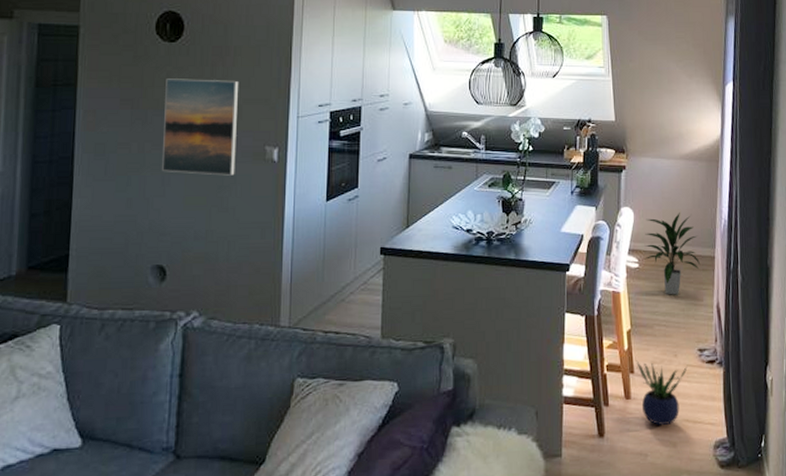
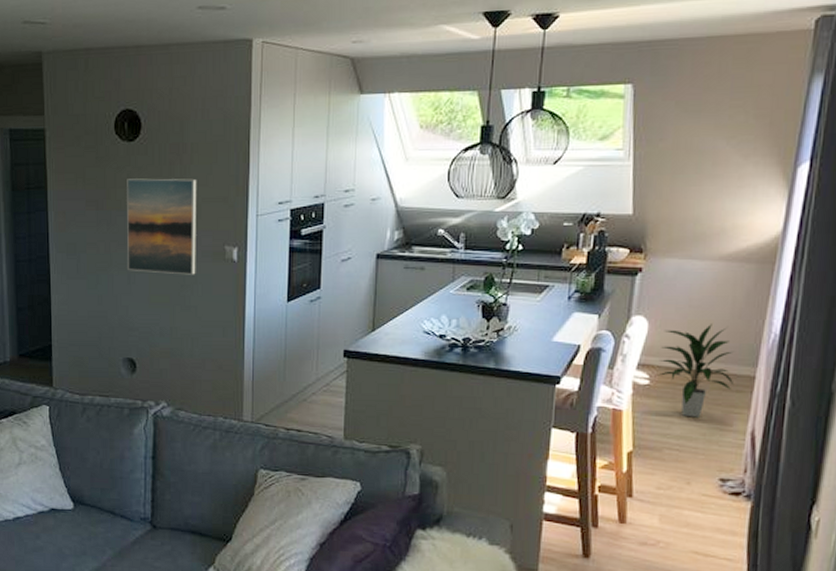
potted plant: present [636,360,688,426] -> none [636,484,703,555]

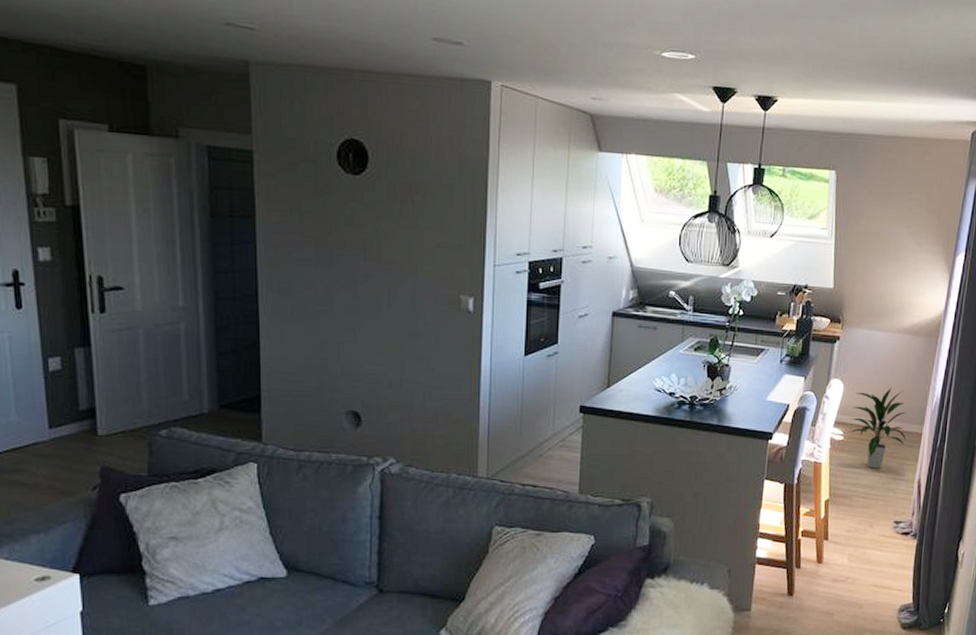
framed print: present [127,178,197,275] -> none [351,215,431,324]

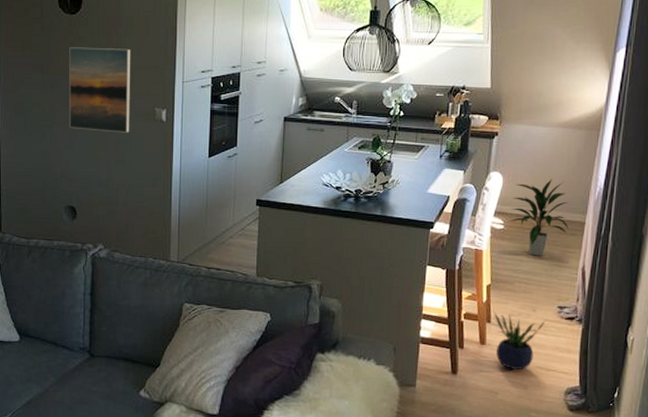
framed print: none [351,215,431,324] -> present [69,47,131,133]
potted plant: none [831,528,882,589] -> present [494,312,546,370]

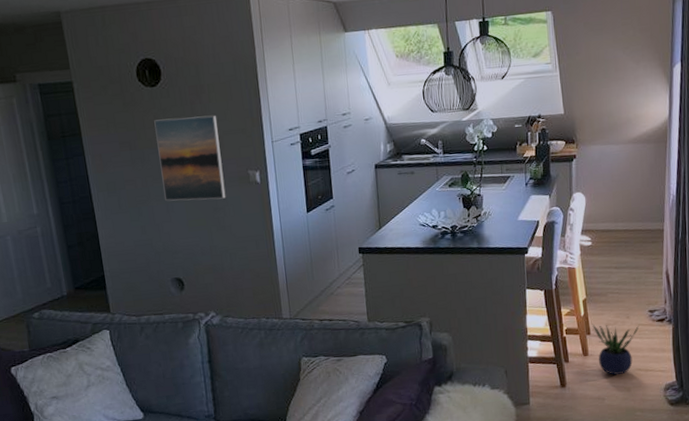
indoor plant: present [510,179,569,256] -> none [596,193,650,267]

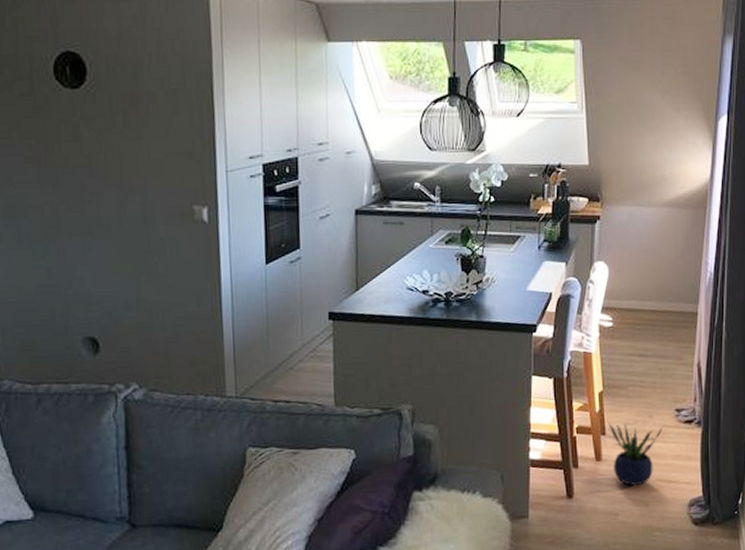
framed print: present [154,115,226,201] -> none [73,131,162,240]

